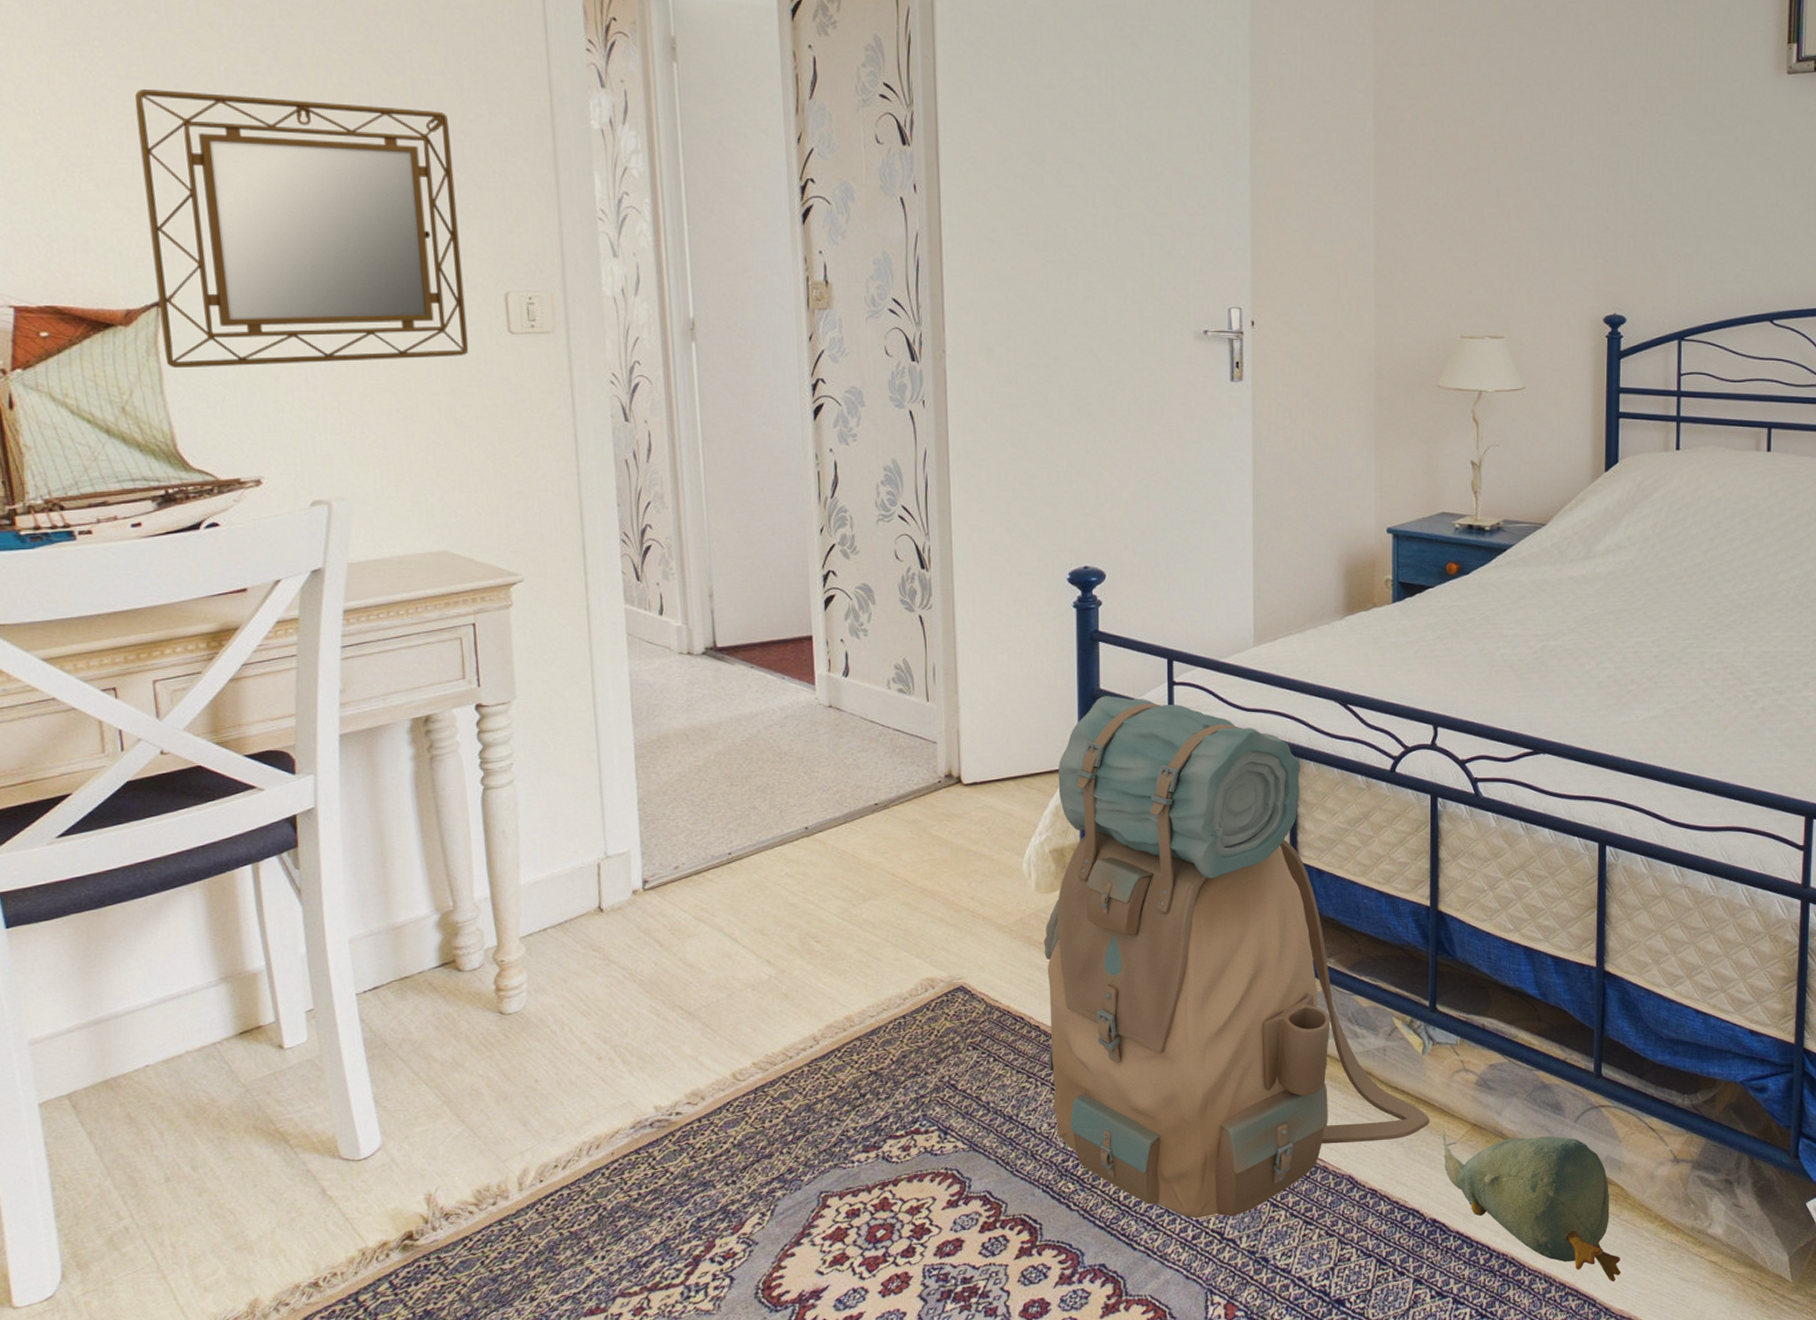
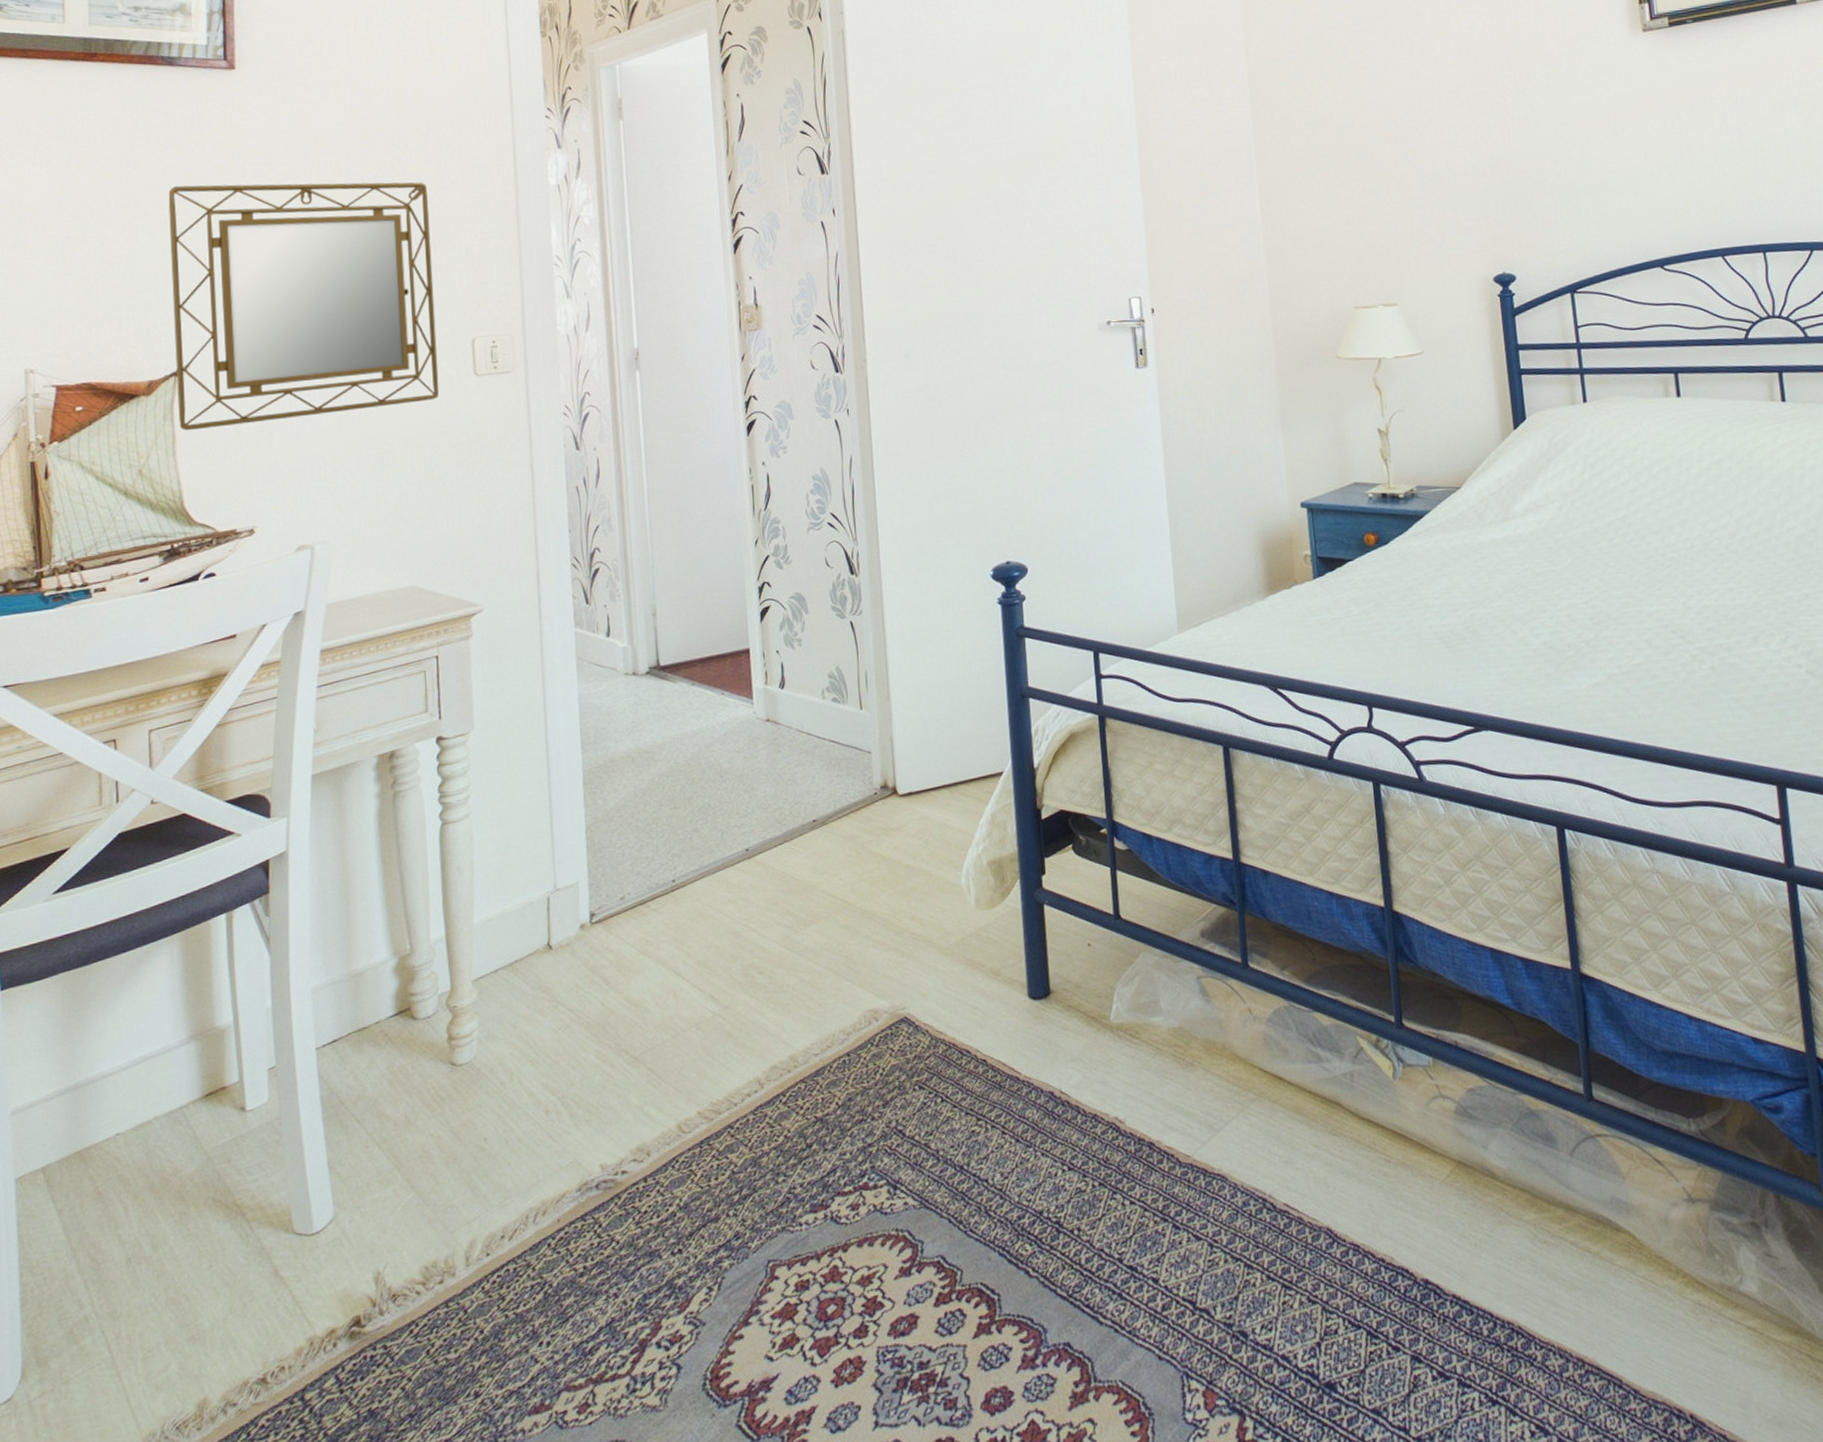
backpack: present [1044,696,1429,1219] -> none [986,693,1409,1285]
plush toy: present [1442,1130,1621,1281] -> none [1424,1169,1646,1355]

